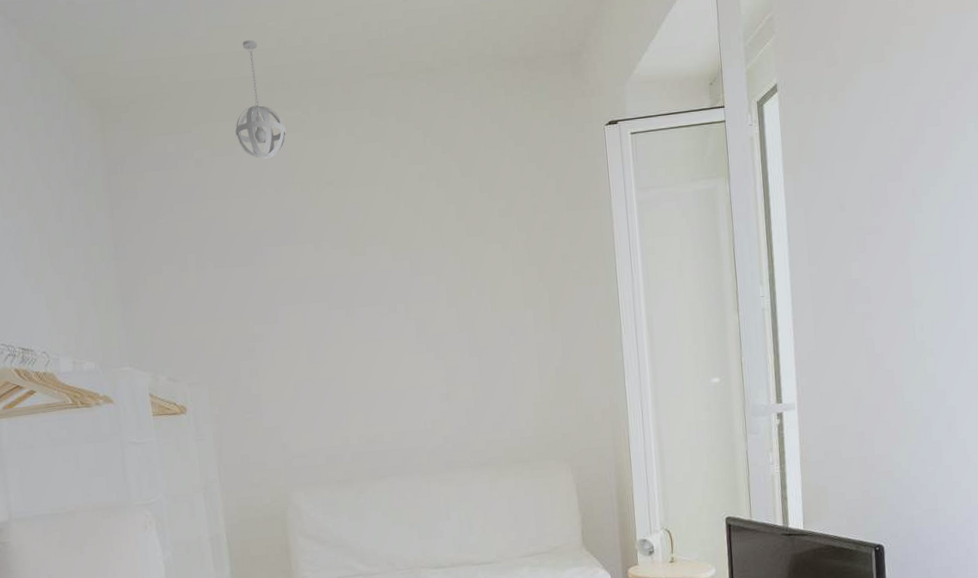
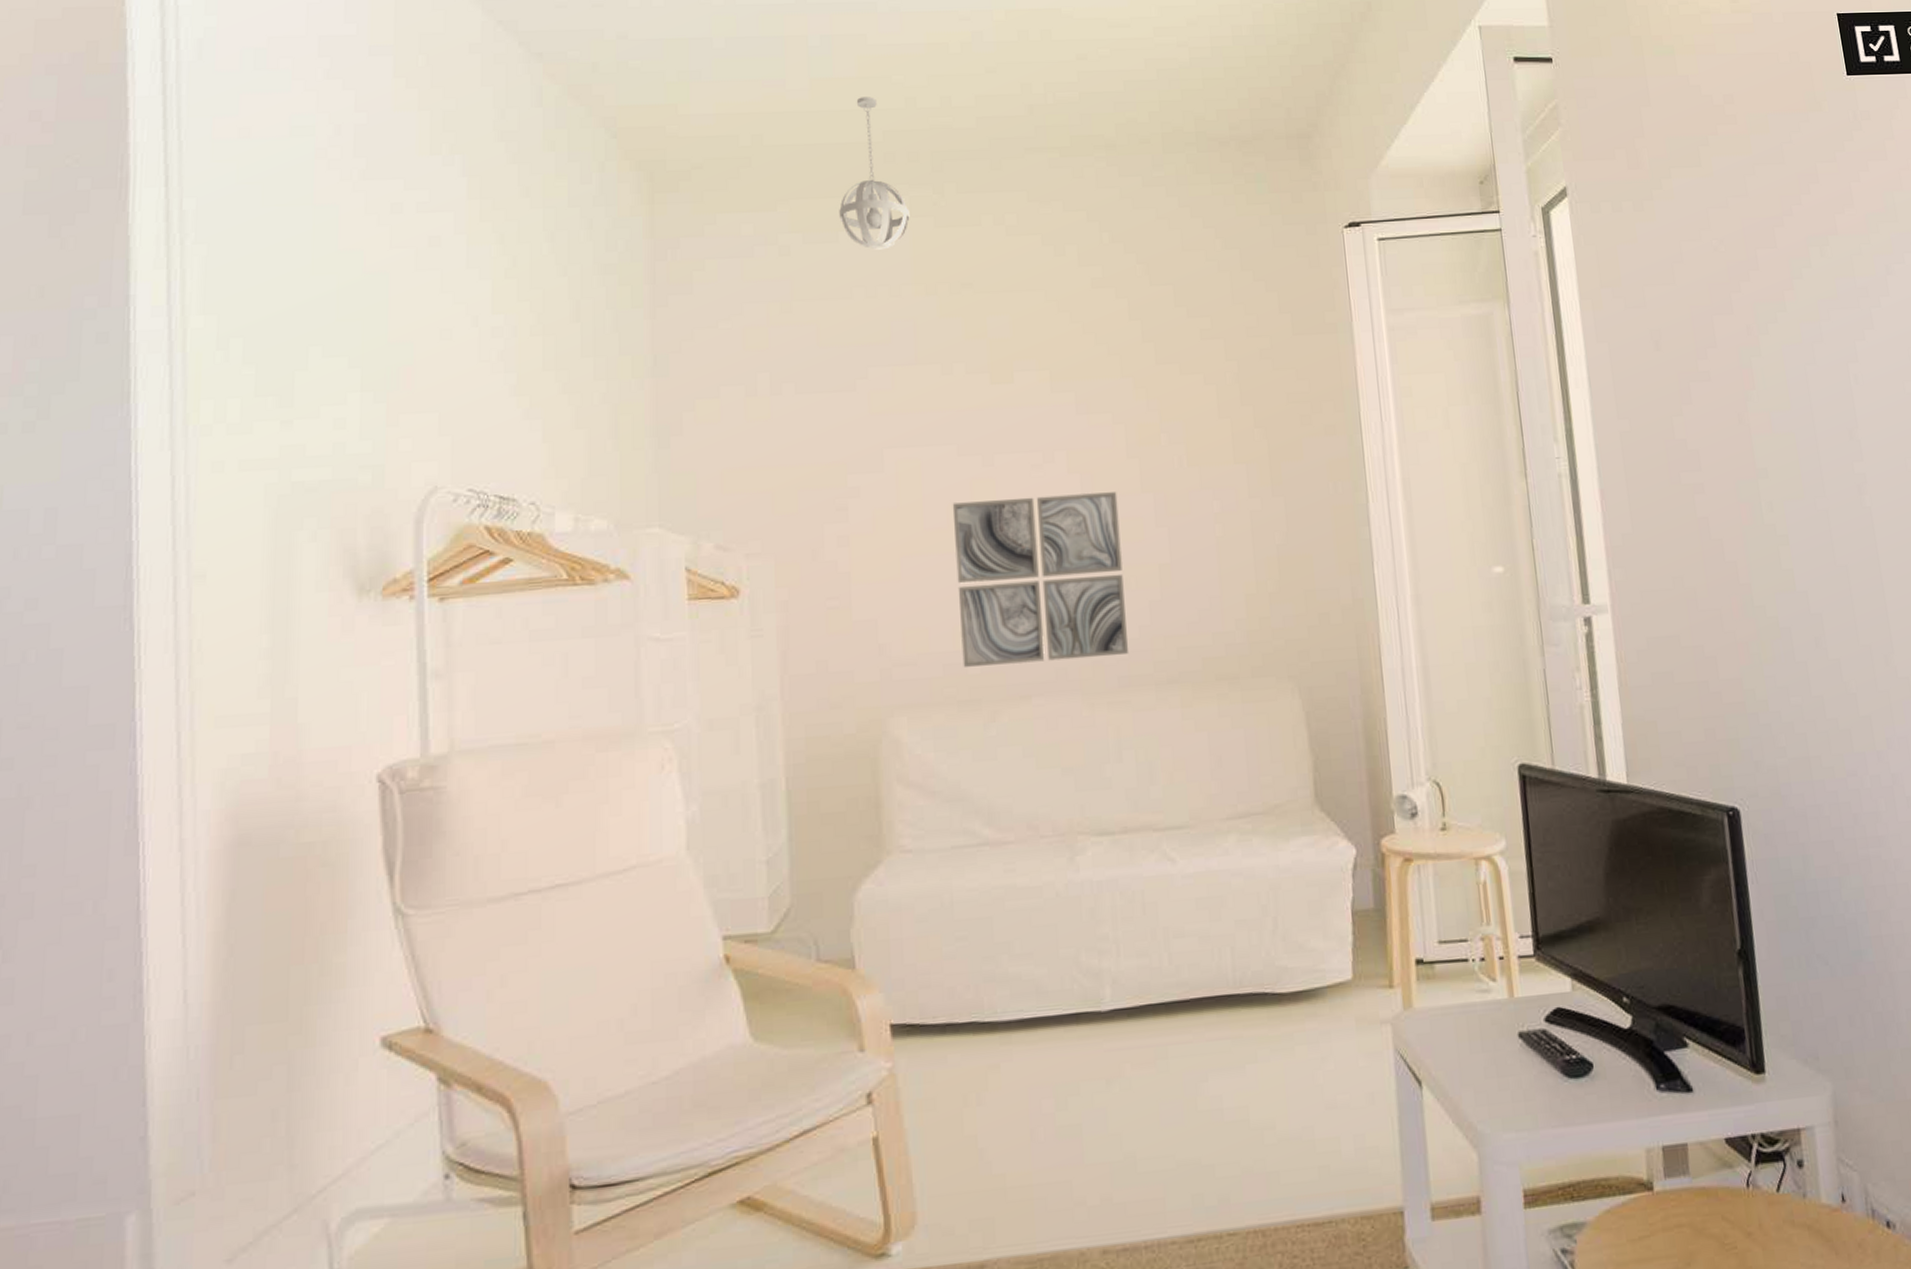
wall art: none [327,332,452,457] -> present [952,492,1128,667]

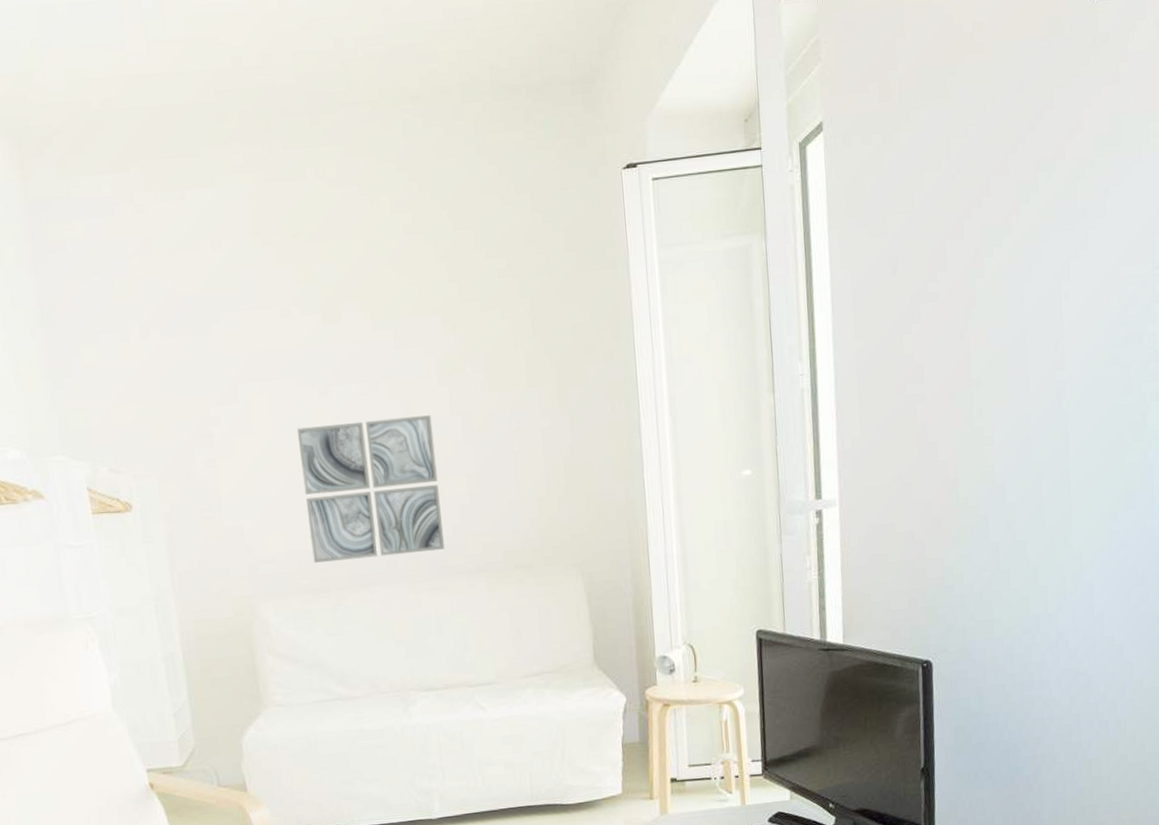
pendant light: present [839,97,910,250] -> none [183,58,244,205]

